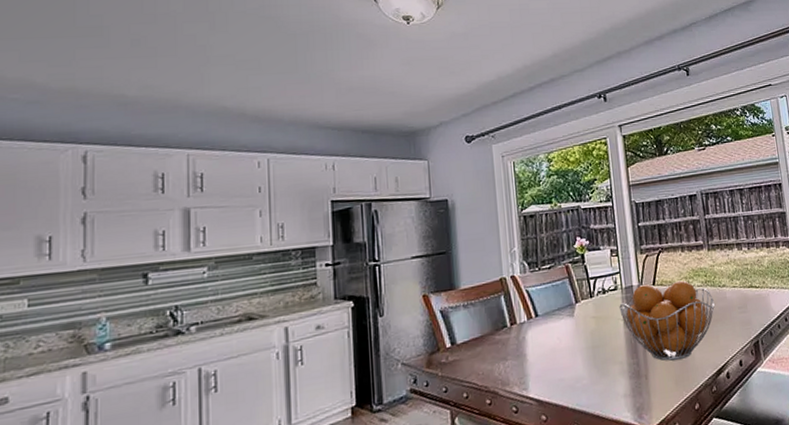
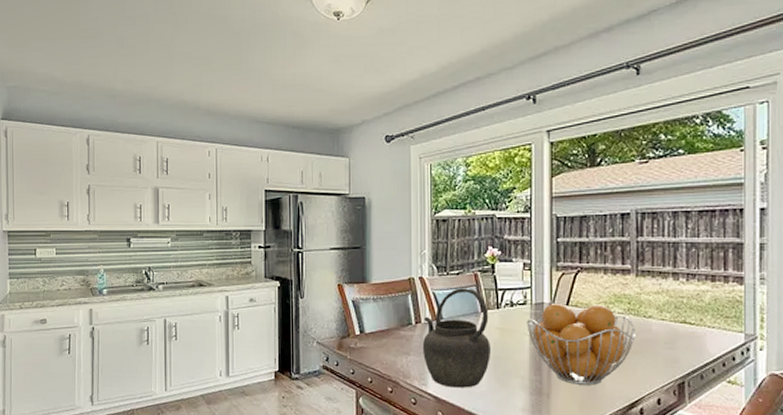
kettle: none [518,281,590,387] -> present [422,288,492,388]

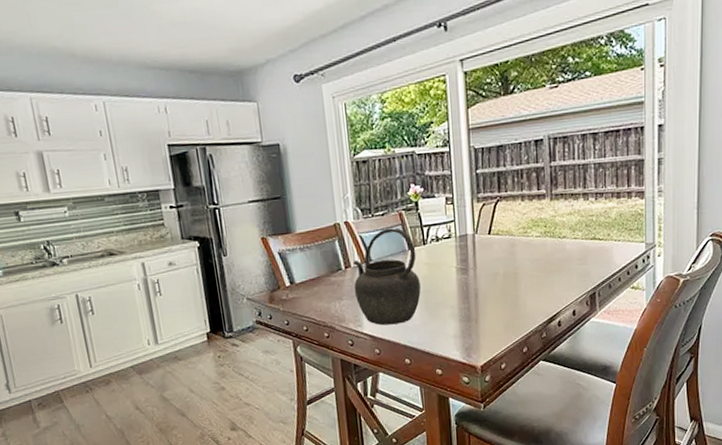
fruit basket: present [527,302,636,385] -> none [452,230,552,308]

